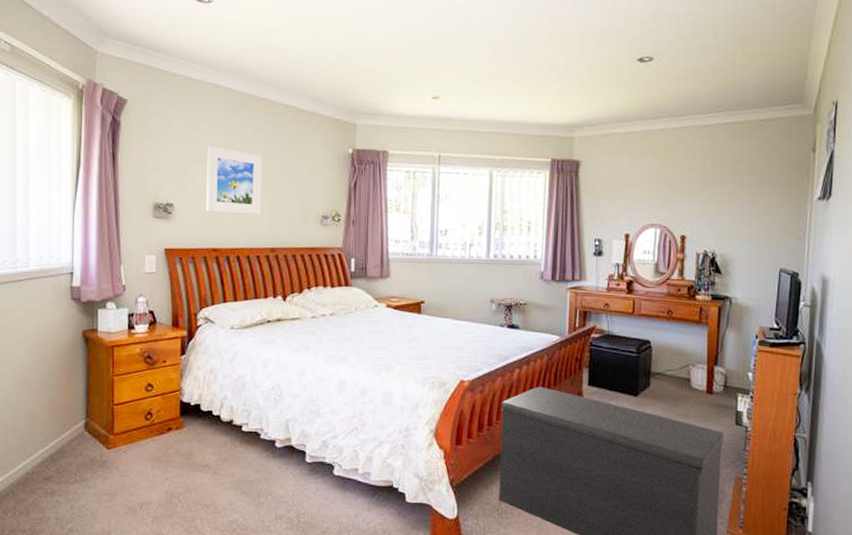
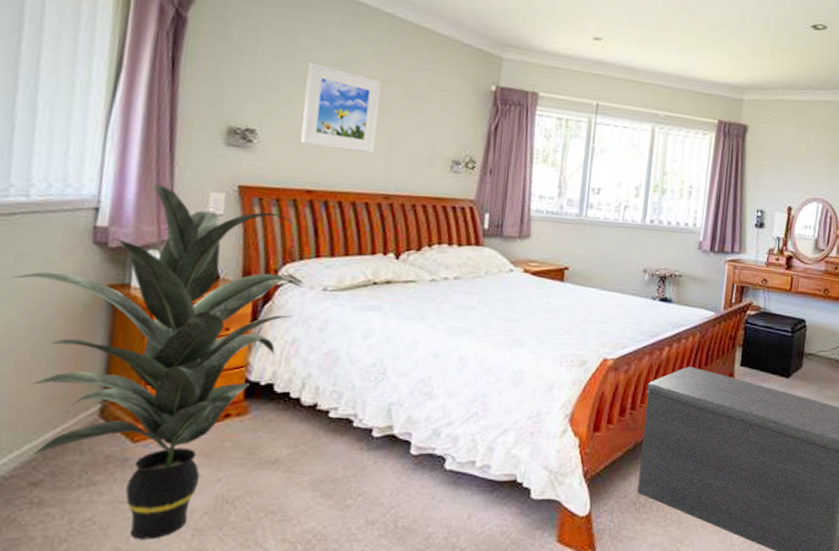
indoor plant: none [22,251,217,523] -> present [11,183,305,540]

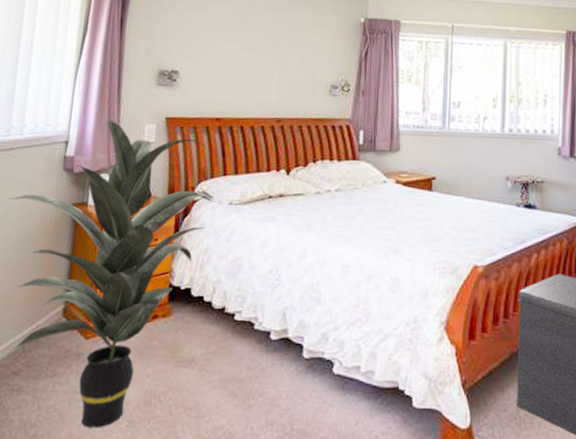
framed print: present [300,61,382,154] -> none [211,12,273,84]

